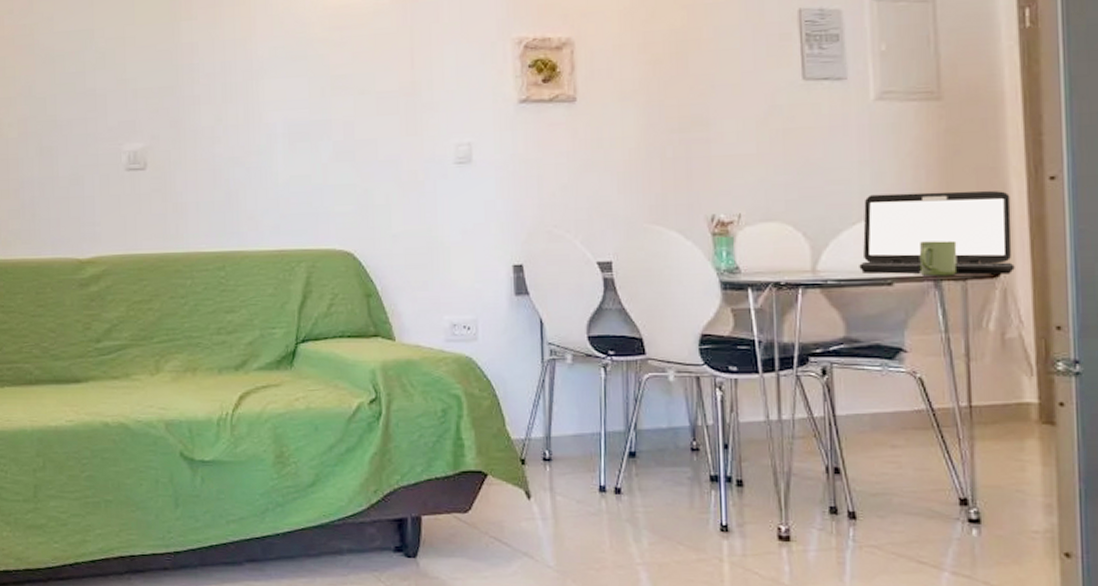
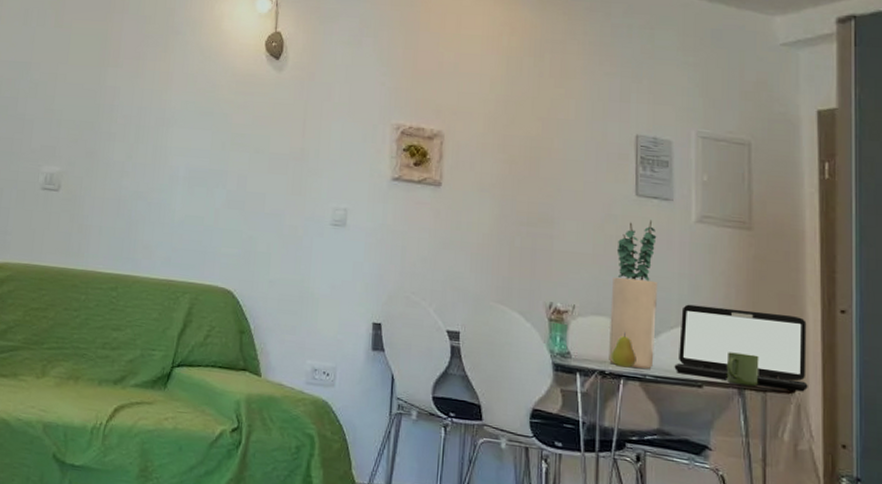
vase: none [781,105,836,274] -> present [609,220,657,369]
fruit: none [785,235,815,275] -> present [610,331,637,368]

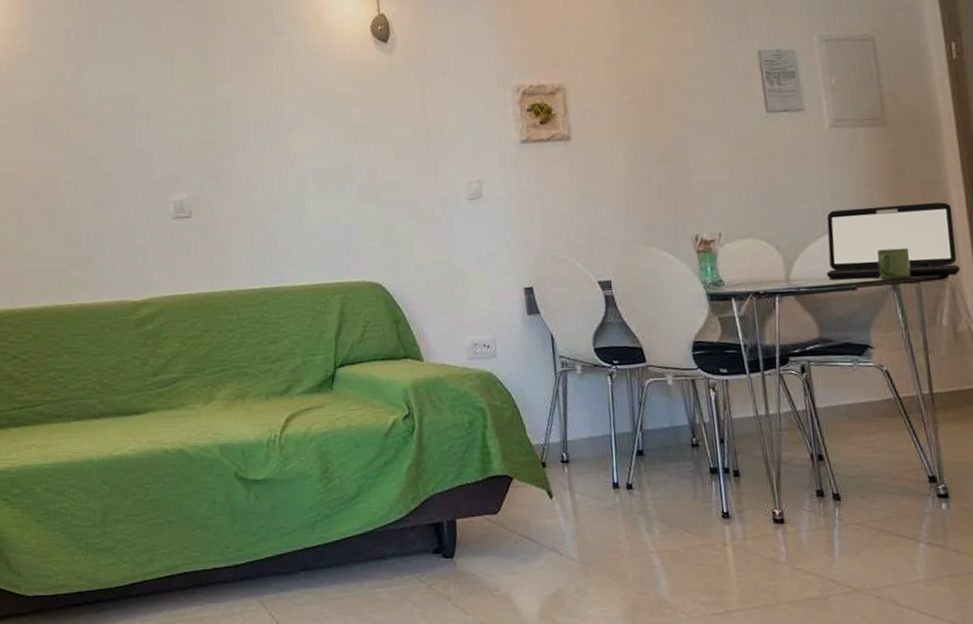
vase: present [609,220,657,369] -> none [754,134,806,284]
fruit: present [610,331,637,368] -> none [762,249,789,285]

